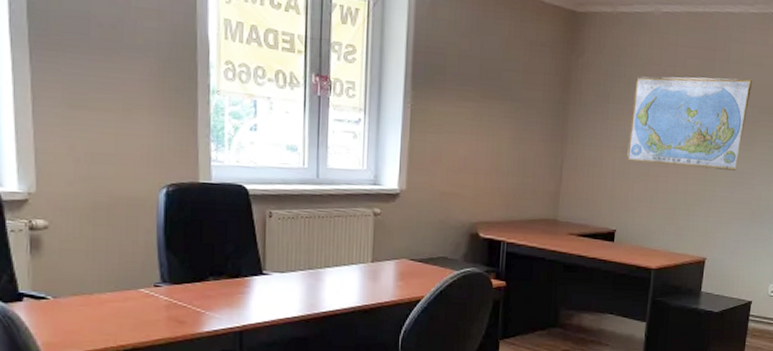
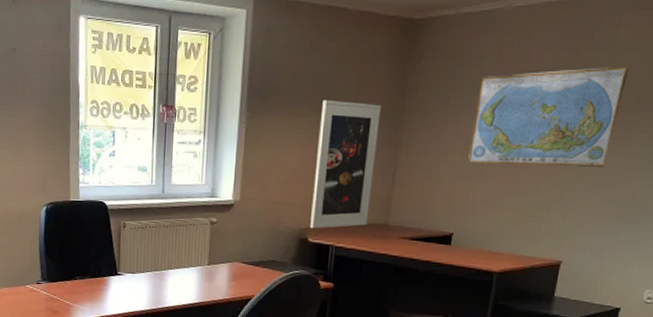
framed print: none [481,85,548,223] -> present [310,100,381,229]

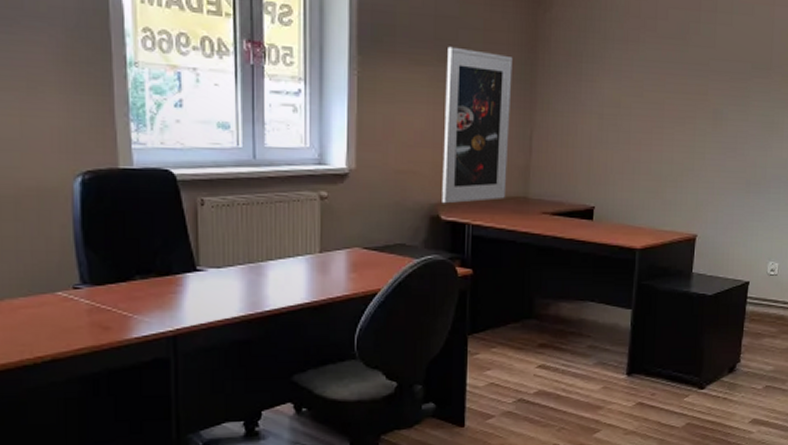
world map: present [468,66,630,167] -> none [605,30,744,135]

